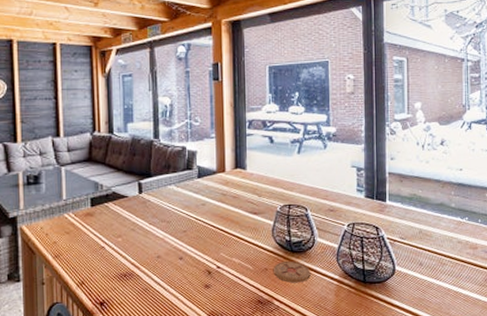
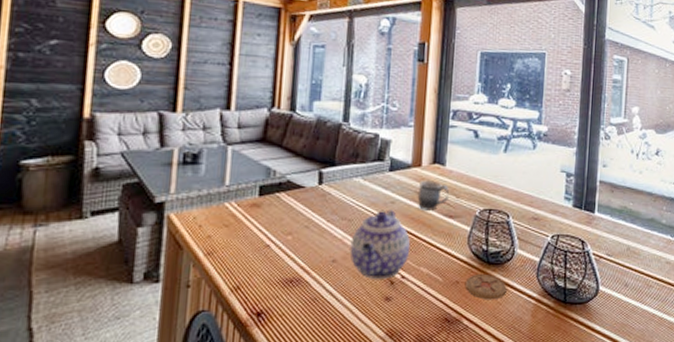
teapot: none [171,211,223,270] -> present [350,210,411,279]
mug: none [224,183,251,209] -> present [417,180,449,211]

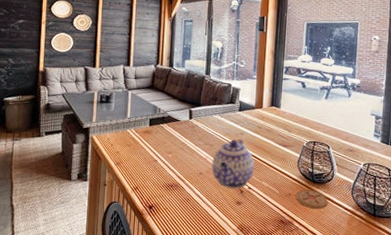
mug: present [417,180,449,211] -> none [259,118,283,141]

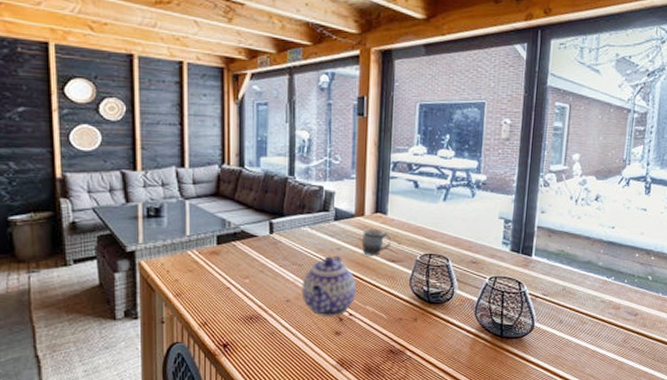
mug: none [259,118,283,141] -> present [361,228,391,256]
coaster: present [295,189,328,209] -> none [407,312,447,335]

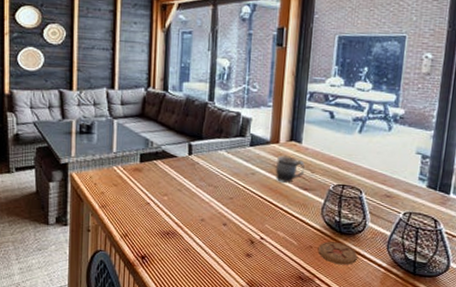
teapot: present [301,255,357,316] -> none [216,180,269,239]
coaster: none [407,312,447,335] -> present [317,241,358,265]

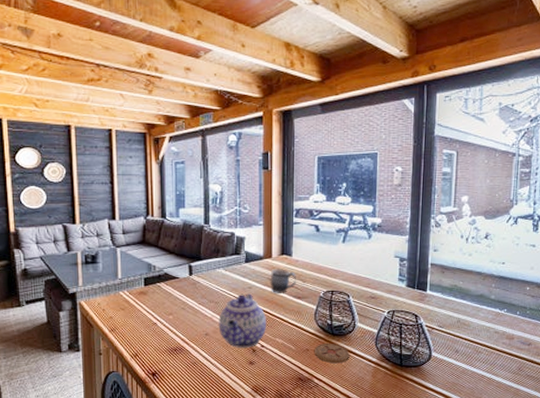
teapot: none [216,180,269,239] -> present [218,293,267,348]

